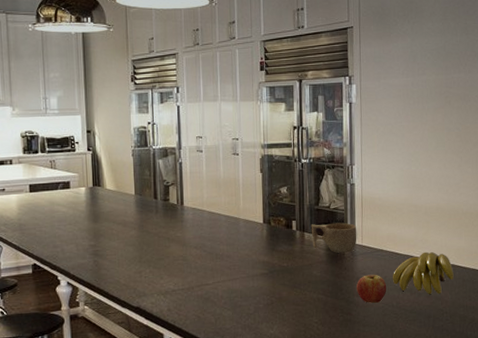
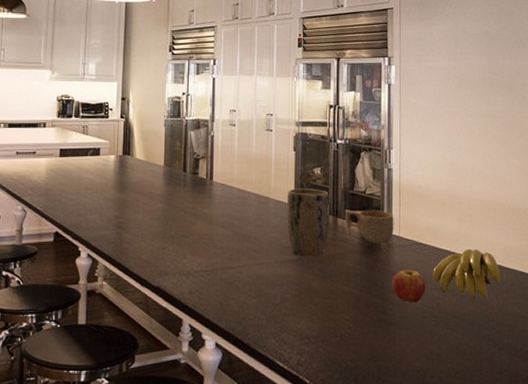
plant pot: none [256,207,297,270] -> present [286,188,329,257]

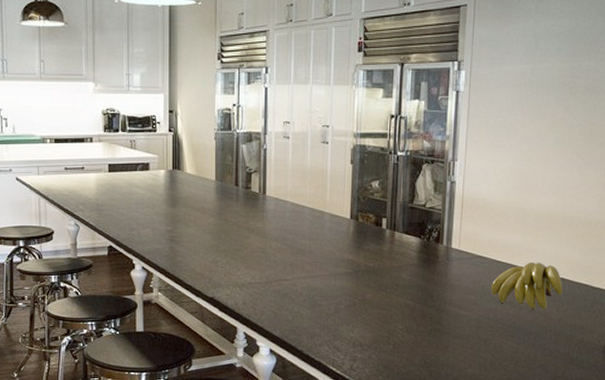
plant pot: present [286,188,329,257] -> none [342,202,387,270]
cup: present [344,210,394,244] -> none [402,223,454,258]
fruit: present [393,270,426,302] -> none [449,282,484,313]

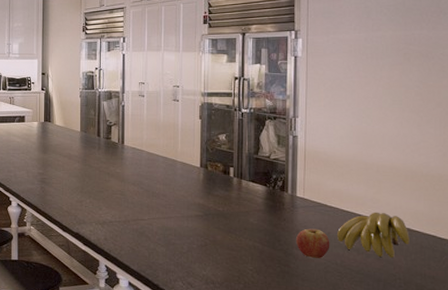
fruit: none [449,282,484,313] -> present [296,228,330,258]

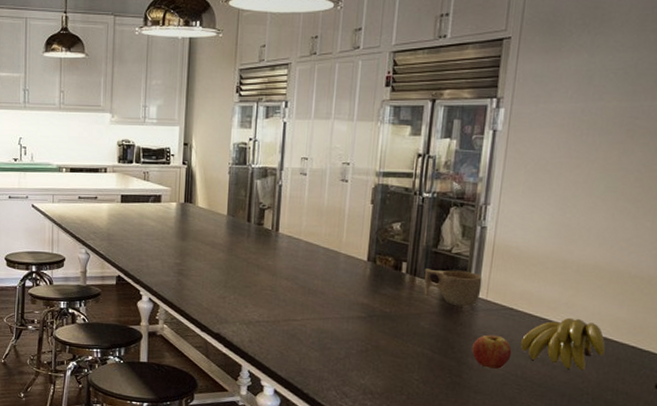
cup: none [249,172,299,205] -> present [423,268,483,307]

